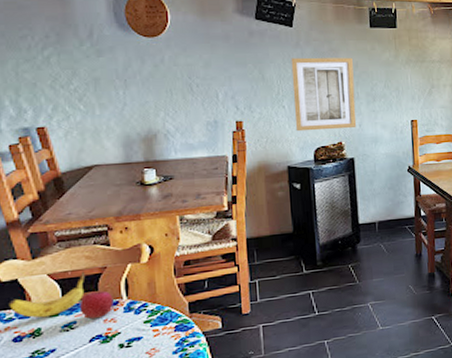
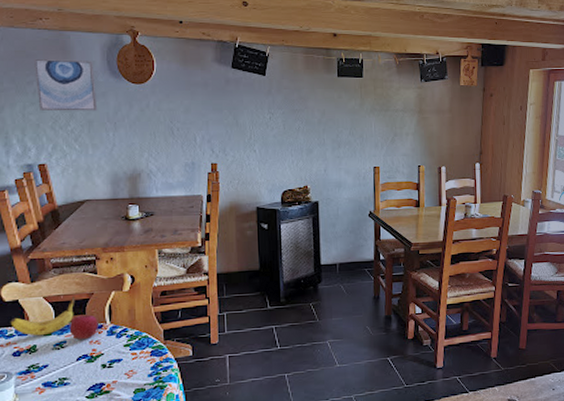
wall art: none [26,10,105,69] -> present [33,58,98,111]
wall art: present [291,57,357,132] -> none [263,104,322,175]

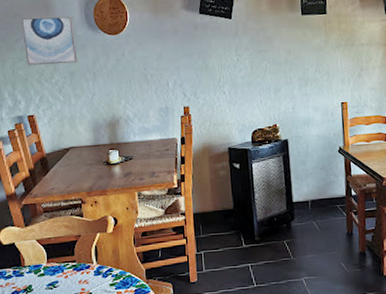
banana: present [10,295,75,336] -> none [8,238,65,277]
apple: present [69,314,98,340] -> none [60,255,86,280]

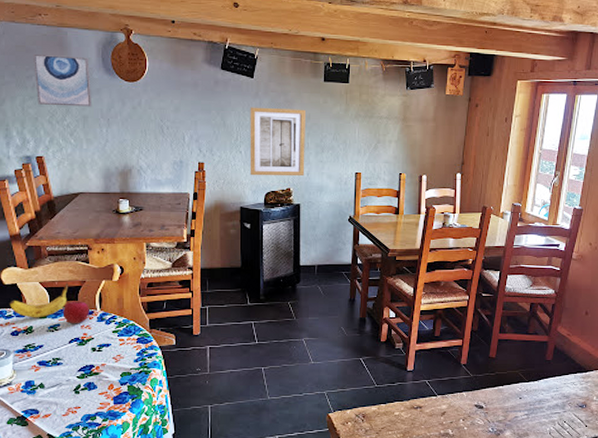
banana: none [8,238,65,277] -> present [9,282,69,318]
apple: none [60,255,86,280] -> present [62,301,89,324]
wall art: none [230,44,290,116] -> present [249,107,305,177]

